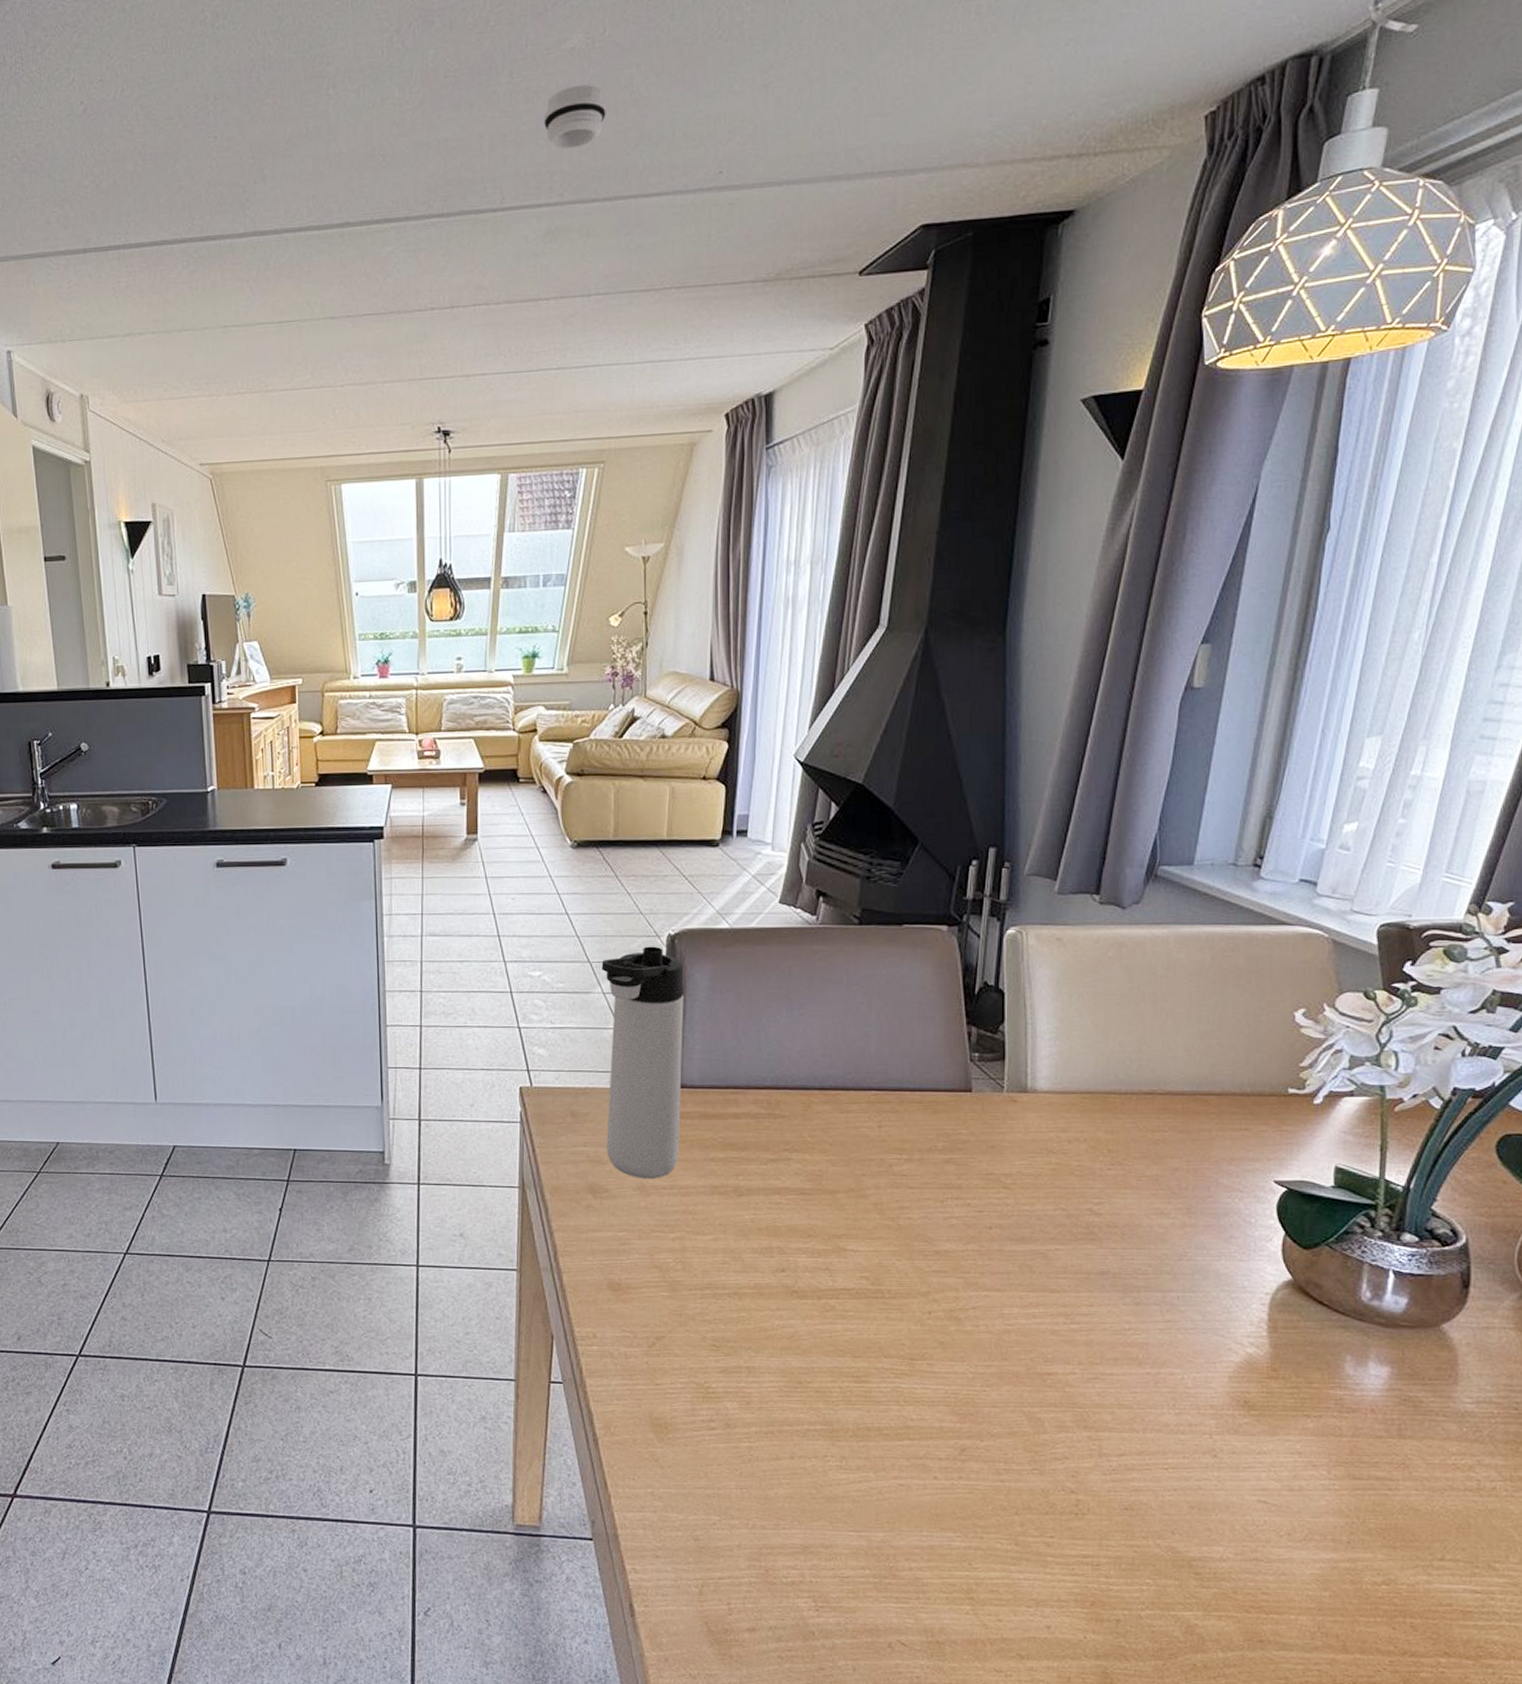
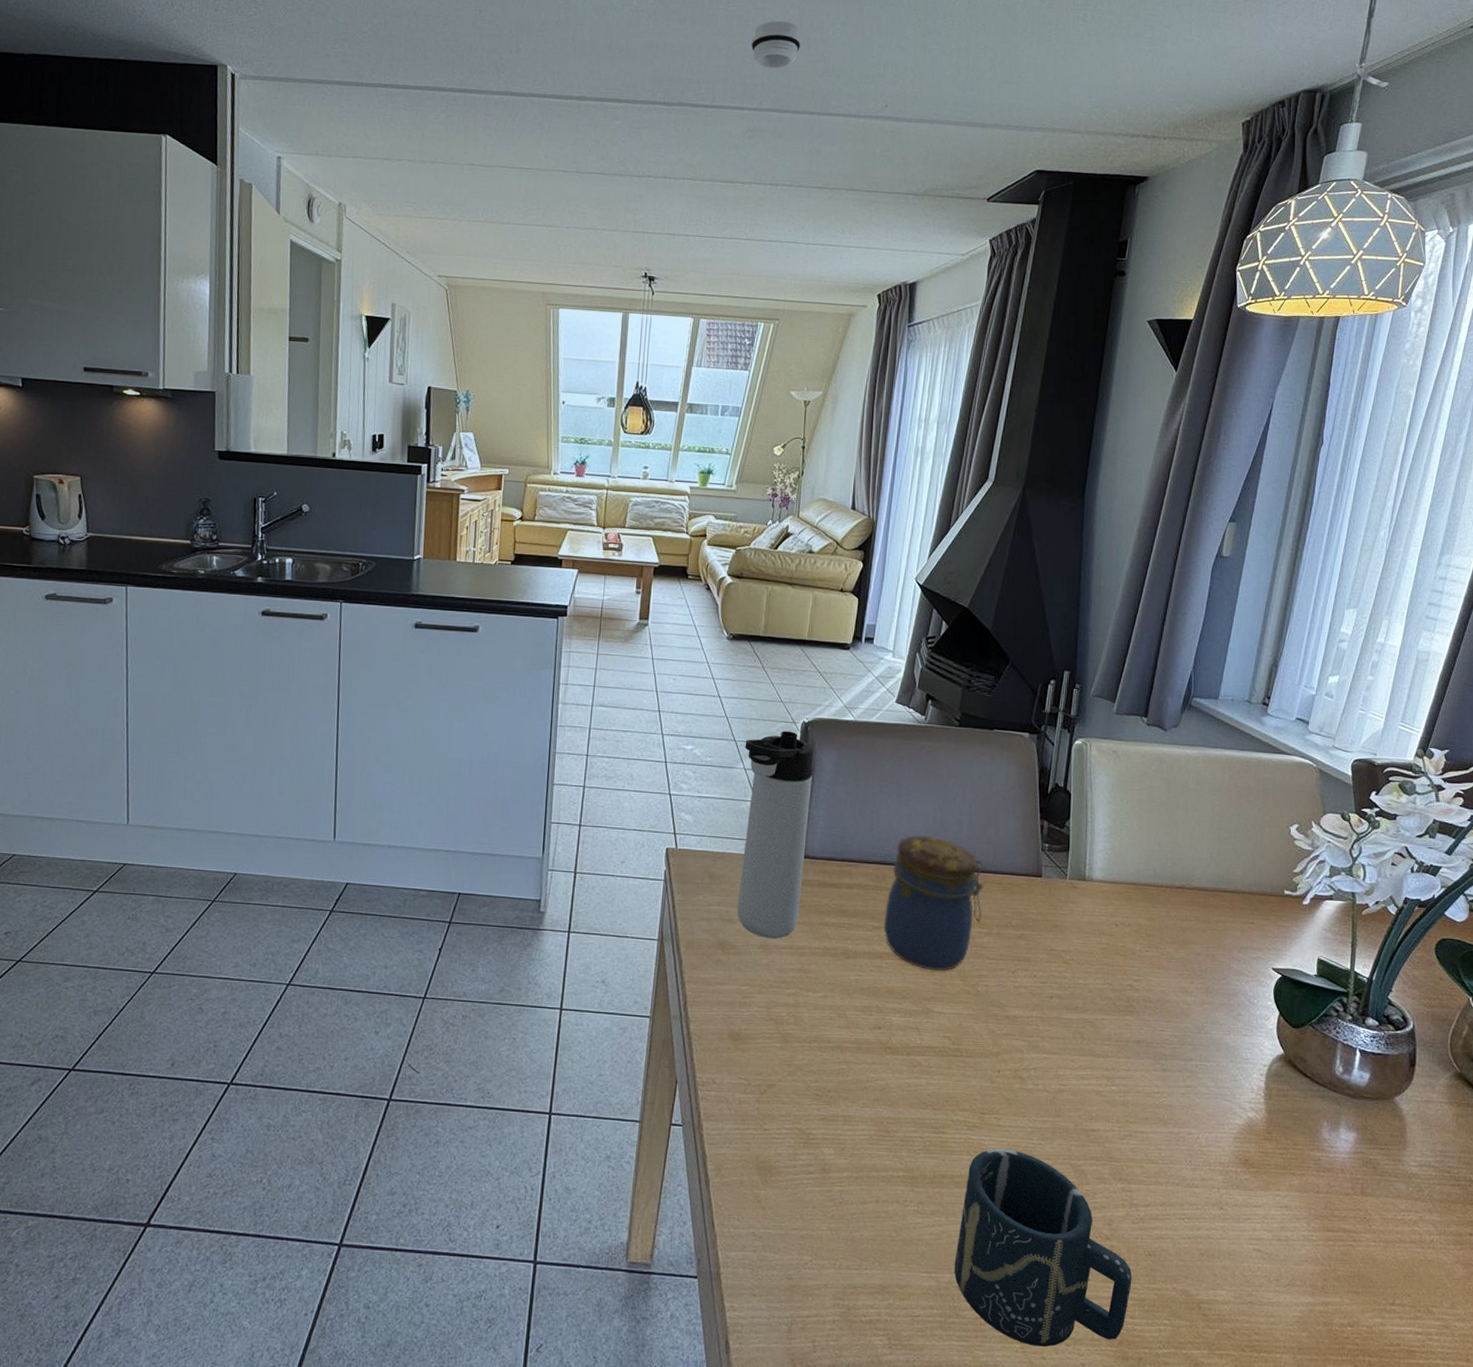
jar: none [780,1053,902,1205] -> present [883,835,986,972]
cup: none [887,1397,1105,1609] -> present [954,1148,1132,1347]

